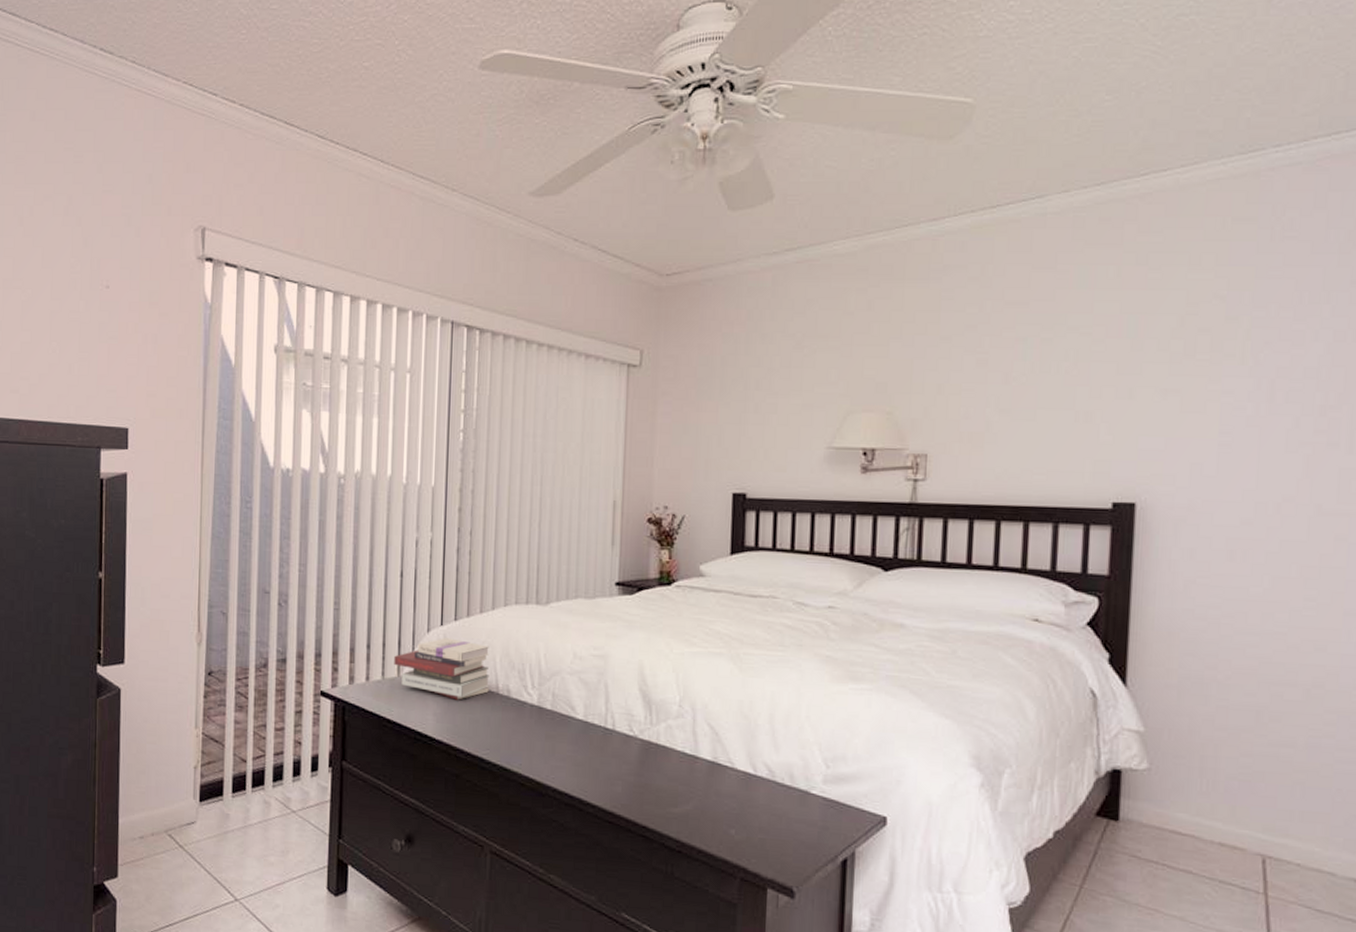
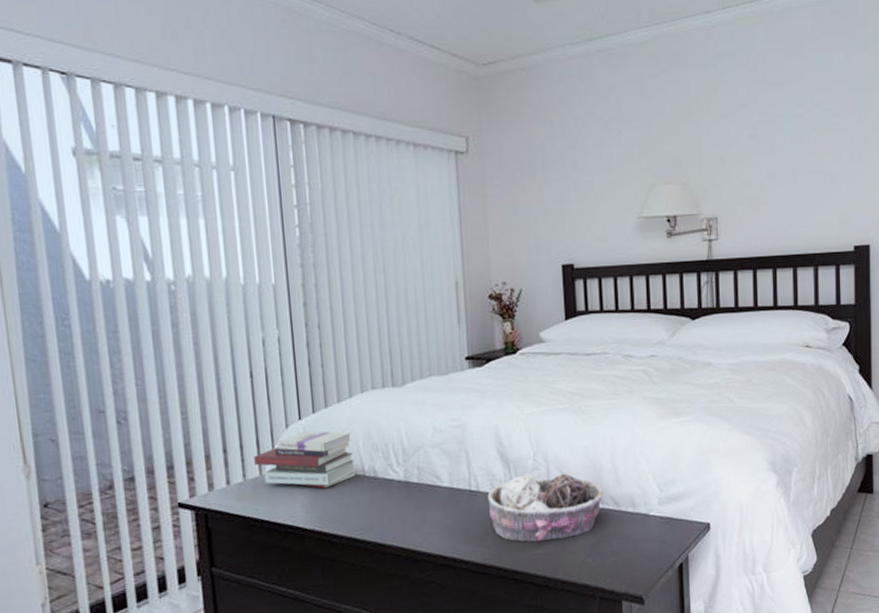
decorative basket: none [623,721,756,802] -> present [487,474,603,543]

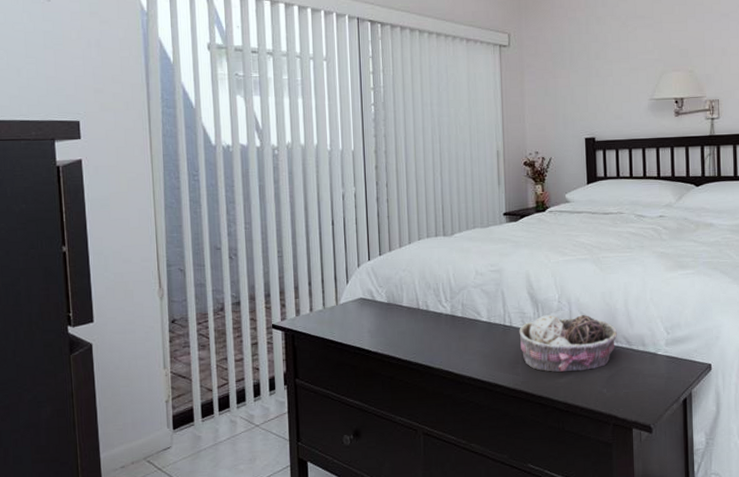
books: present [254,430,356,489] -> none [332,270,412,318]

